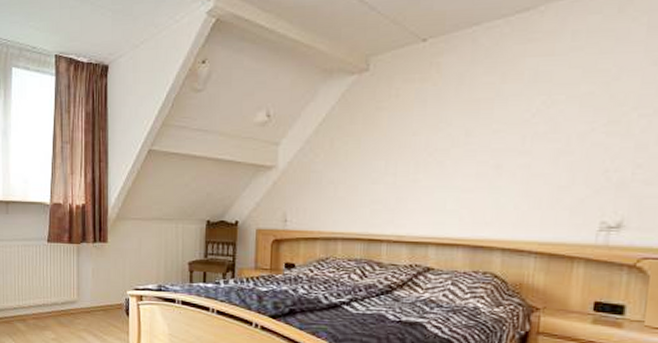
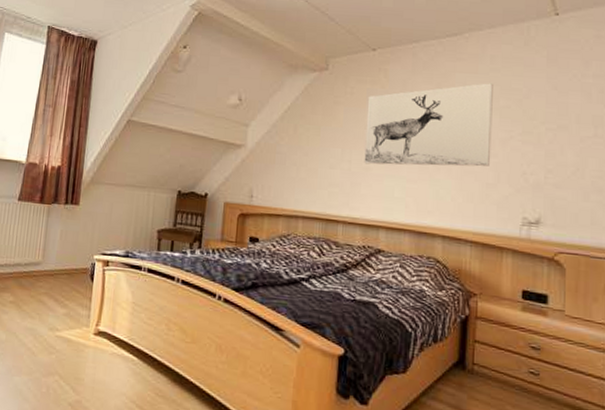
wall art: none [411,66,574,176] -> present [364,83,493,167]

